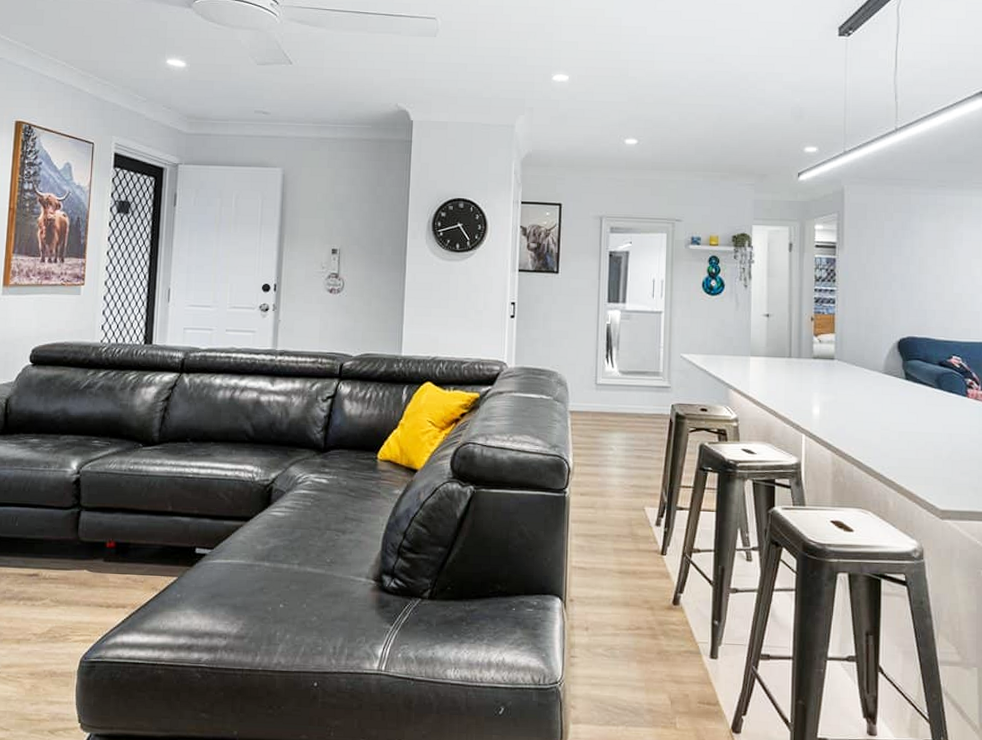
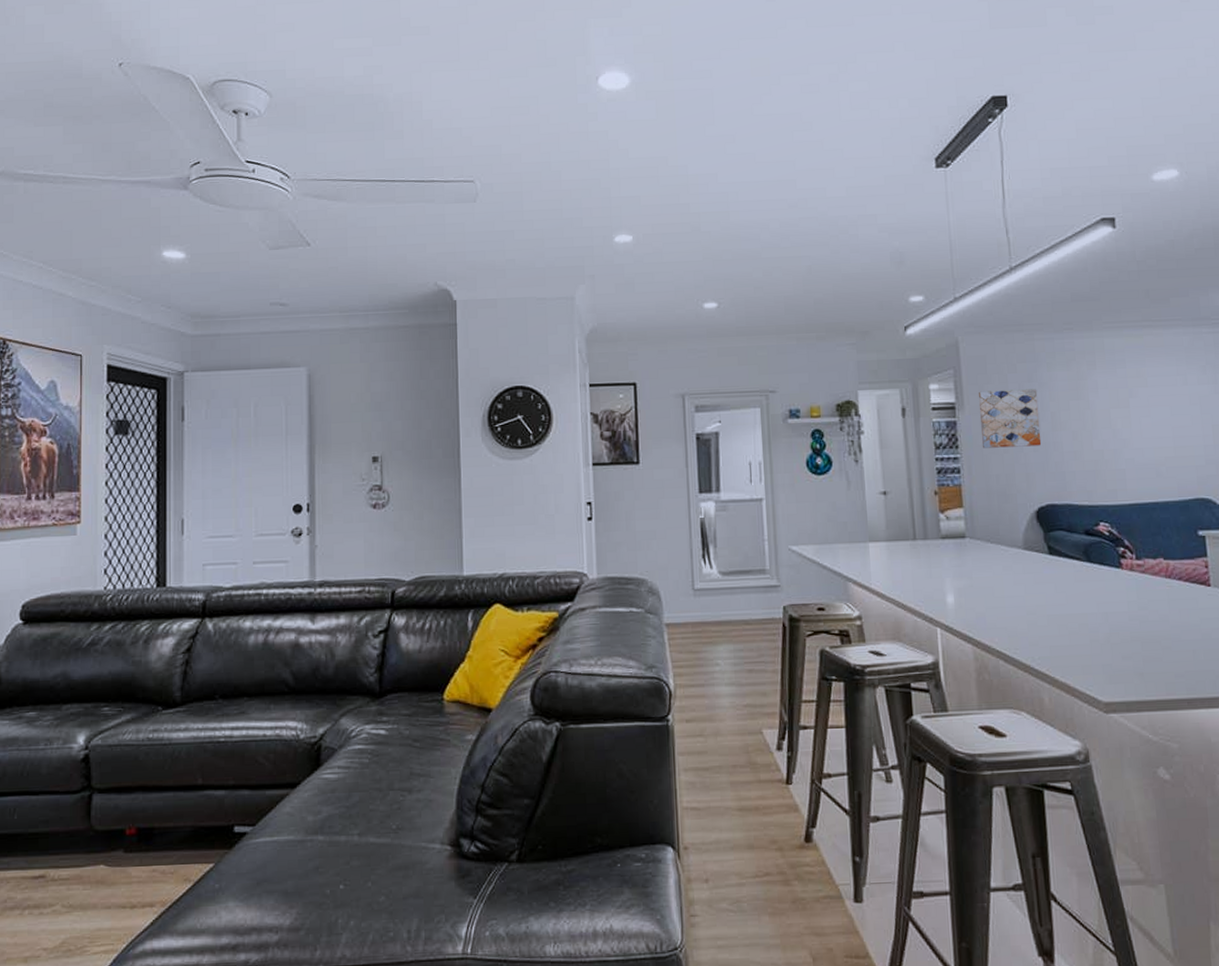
wall art: none [856,234,909,286] -> present [978,389,1042,448]

